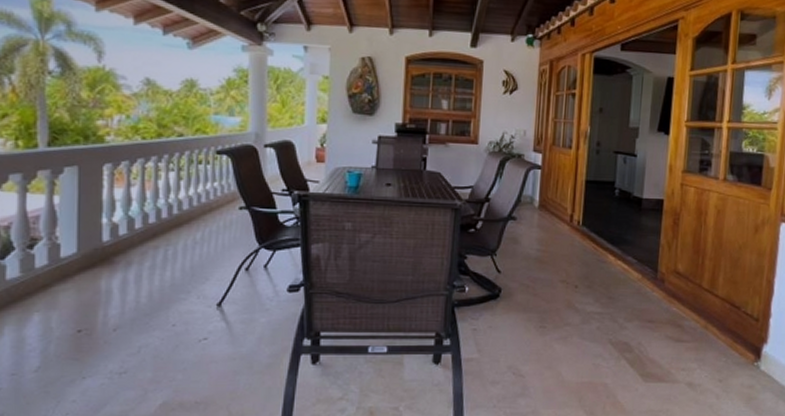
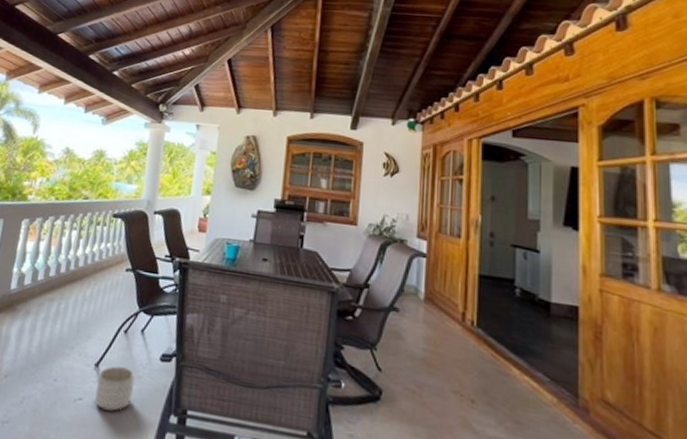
planter: none [222,303,262,345] -> present [95,366,135,412]

